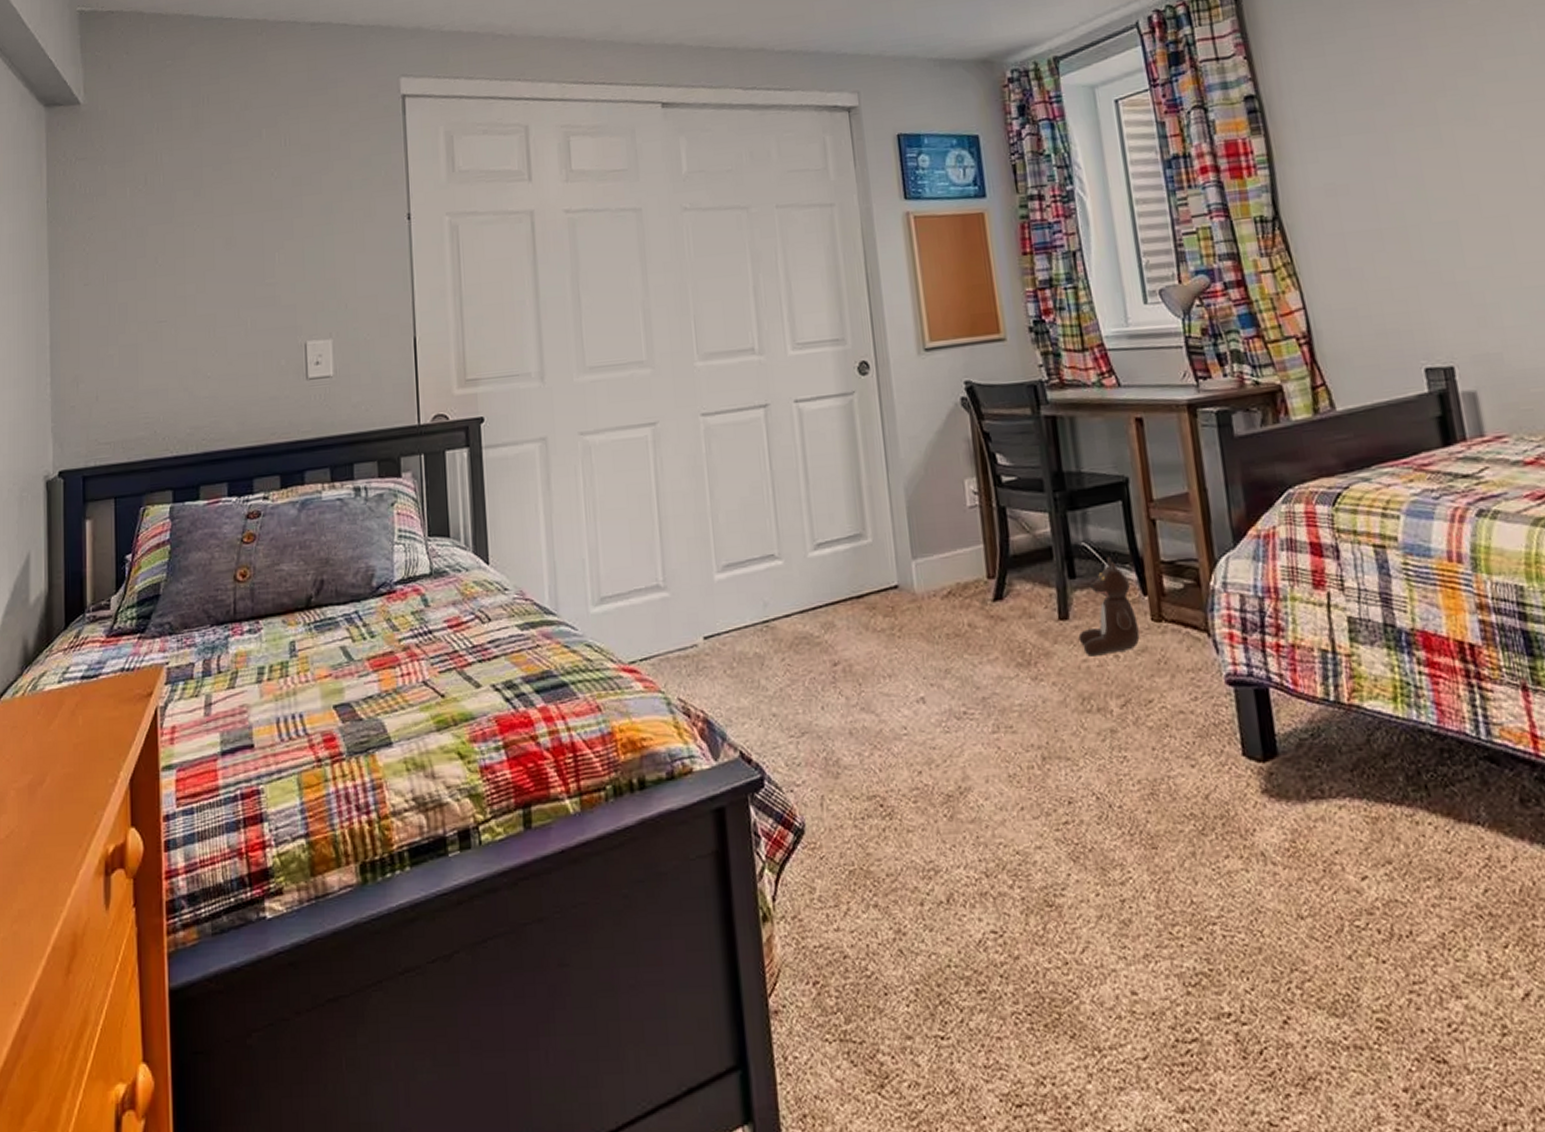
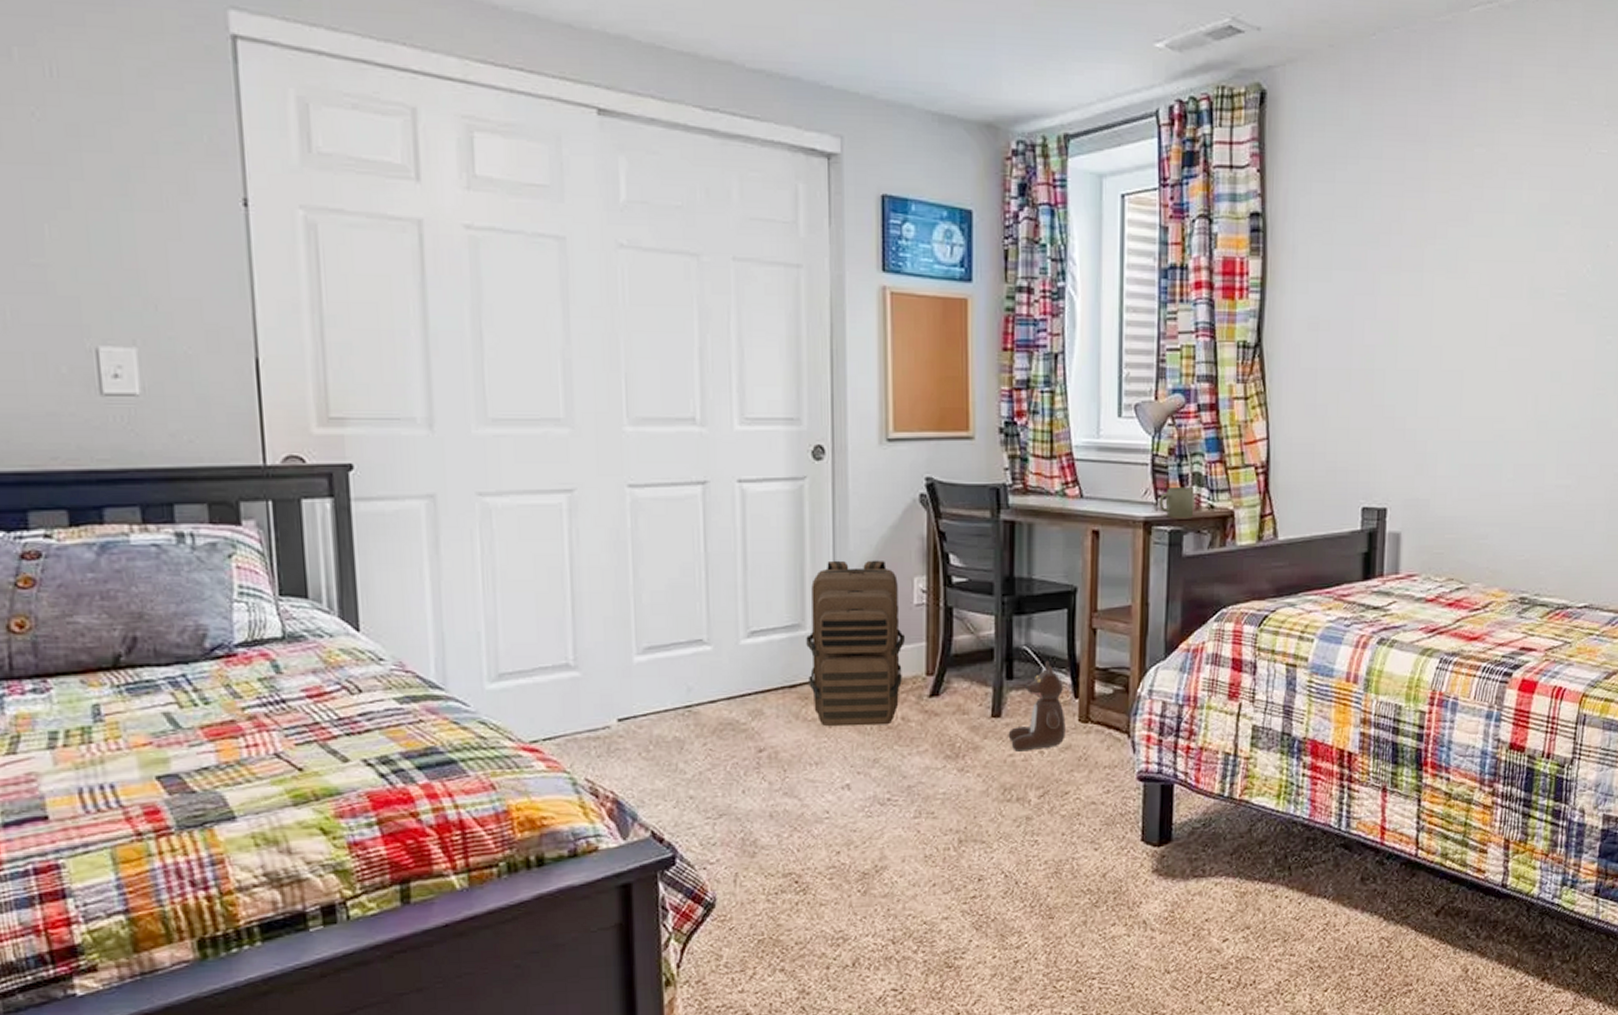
backpack: none [868,465,965,637] -> present [806,560,905,727]
mug: none [1199,365,1240,400] -> present [1159,486,1194,519]

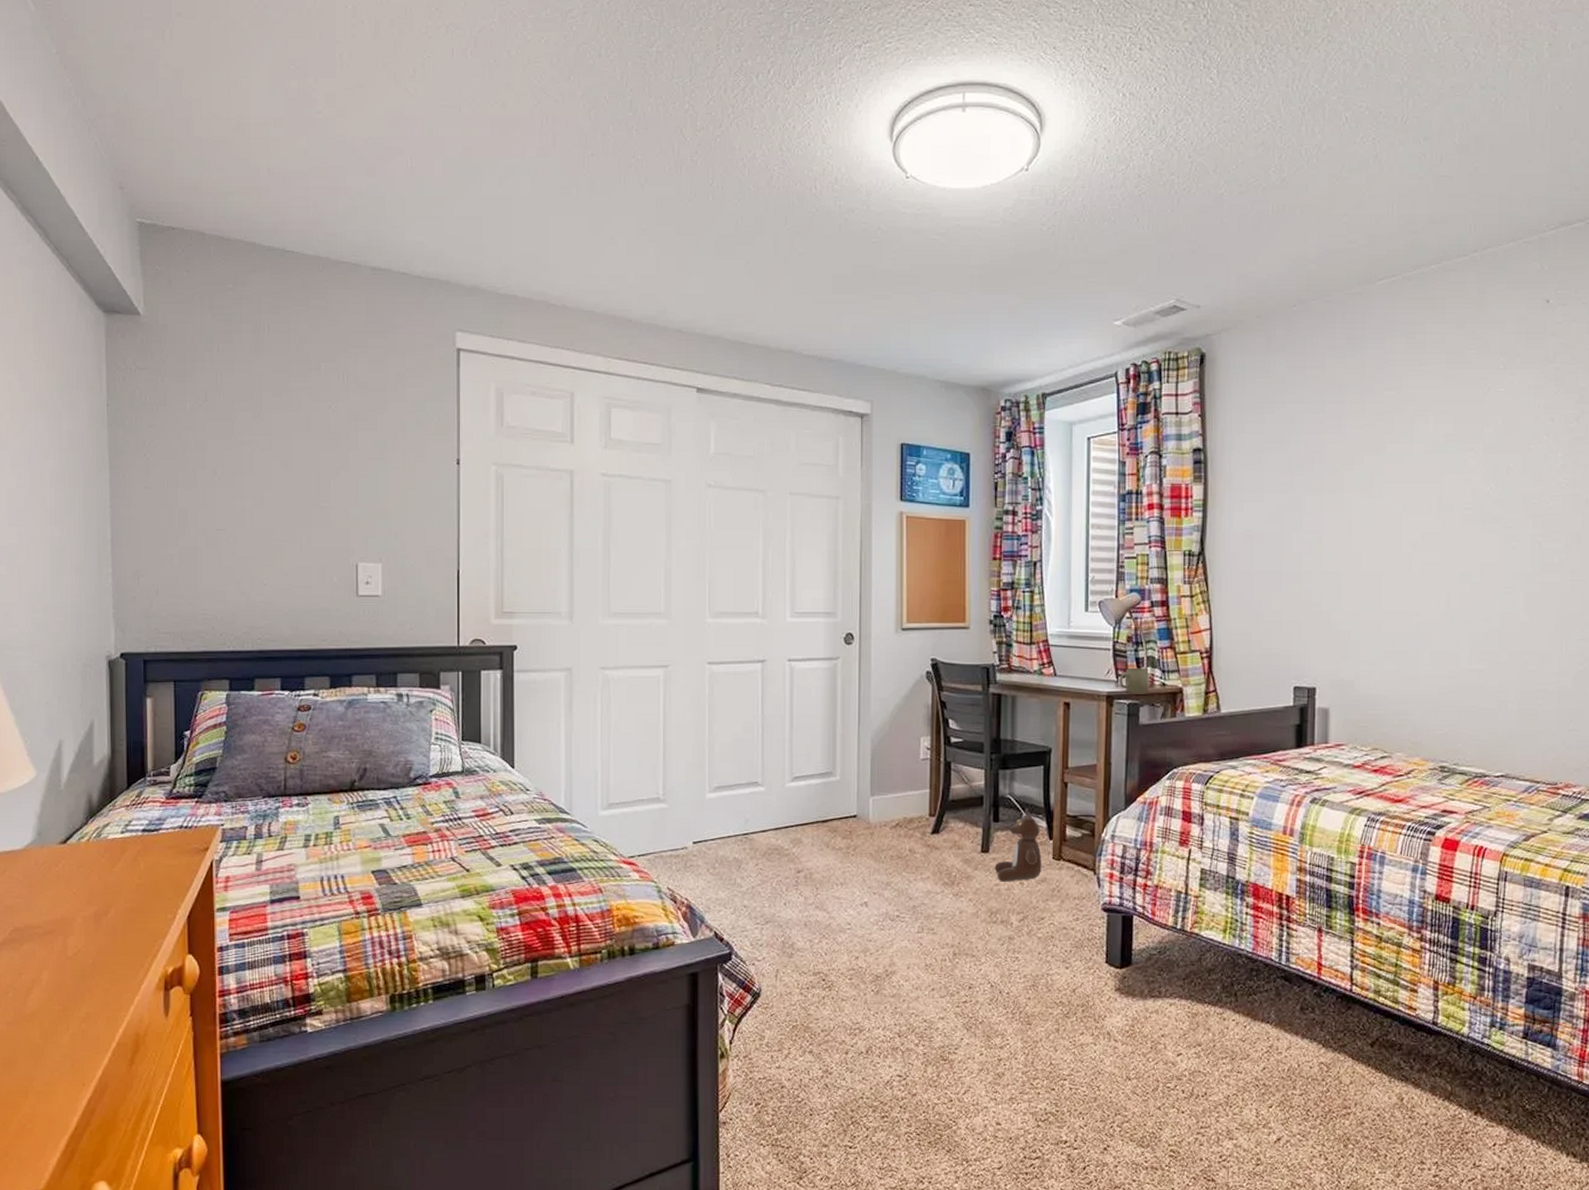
backpack: present [806,560,905,727] -> none [836,722,912,855]

